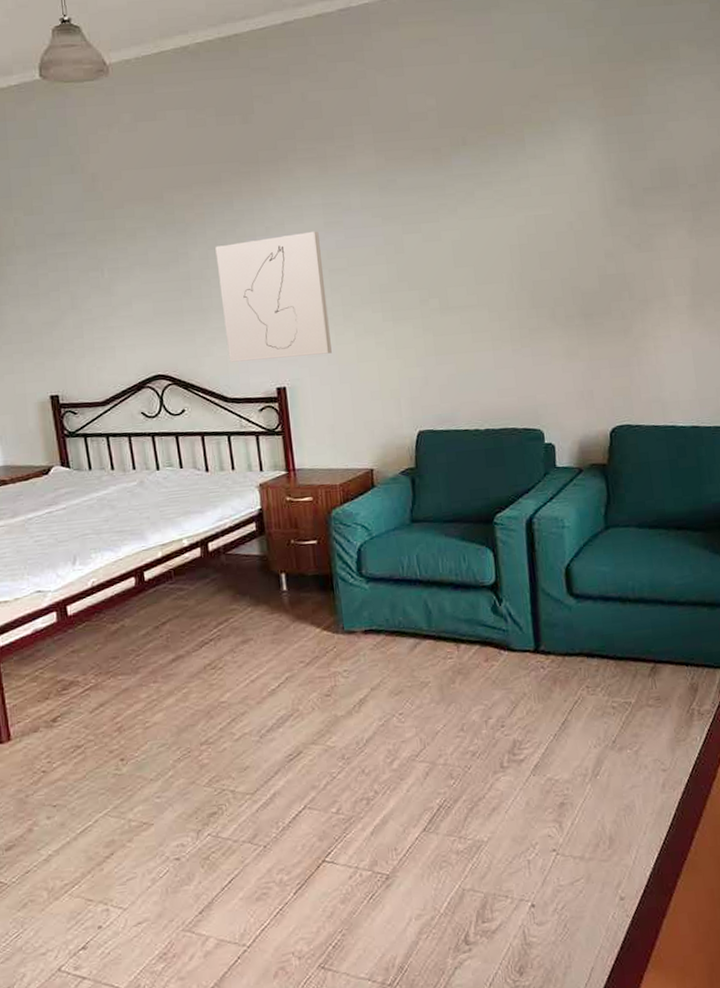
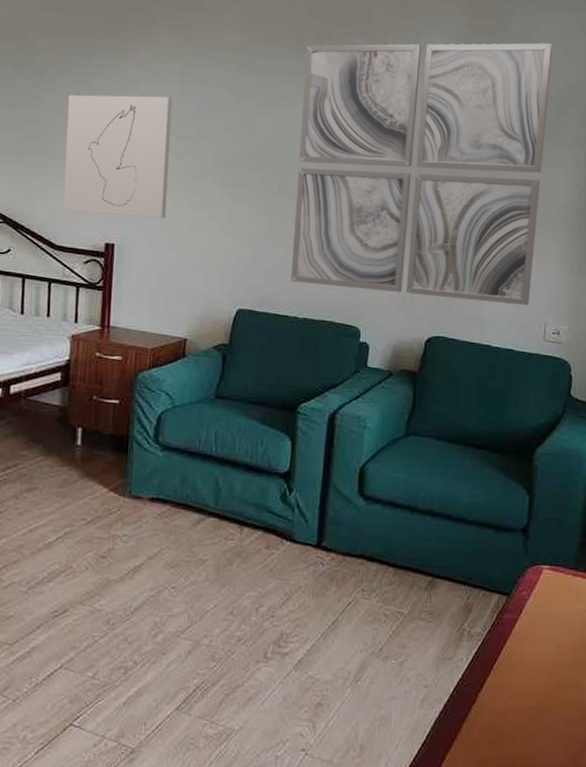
wall art: none [444,110,708,395] -> present [290,43,553,306]

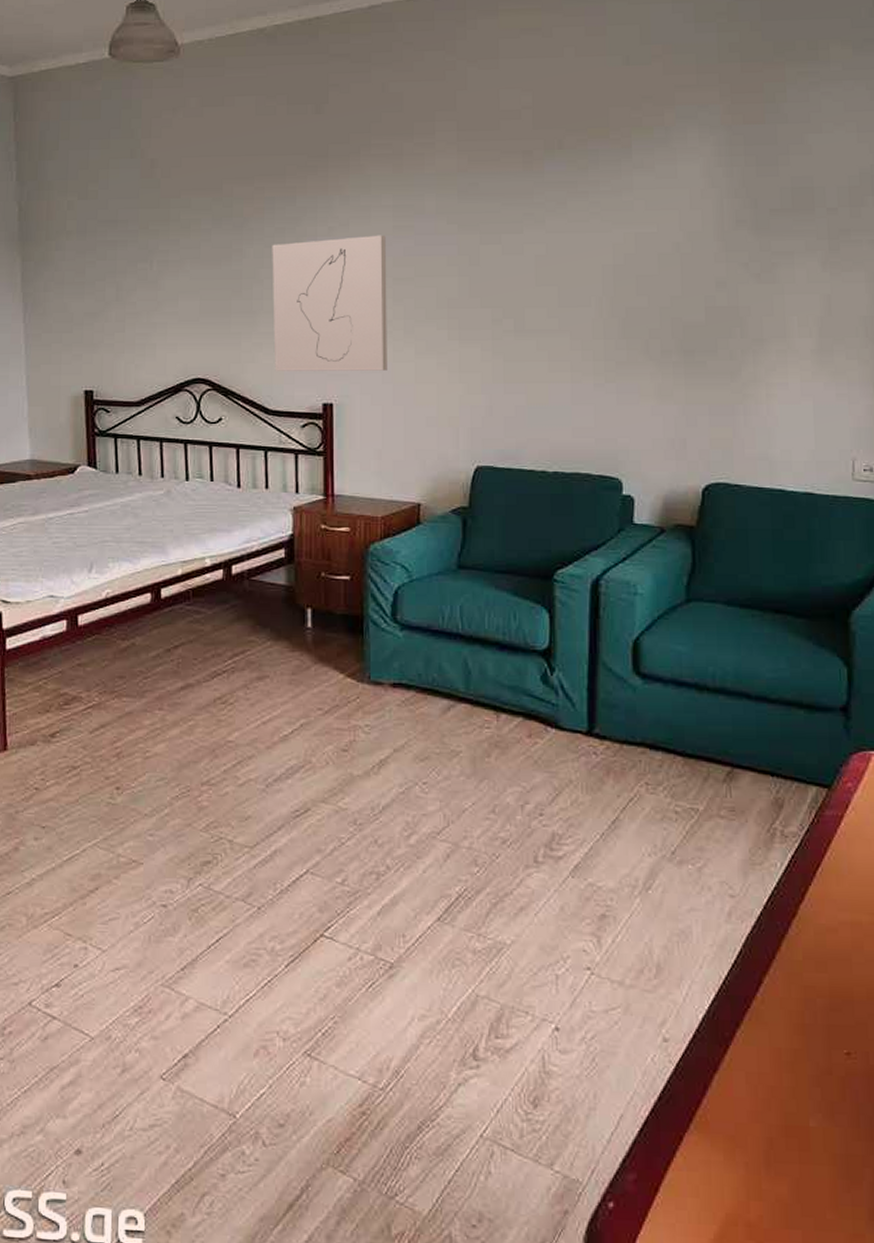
wall art: present [290,43,553,306] -> none [534,121,840,440]

